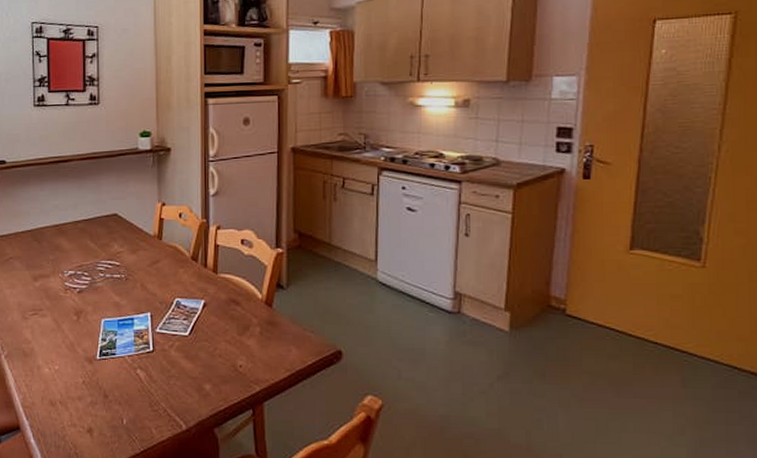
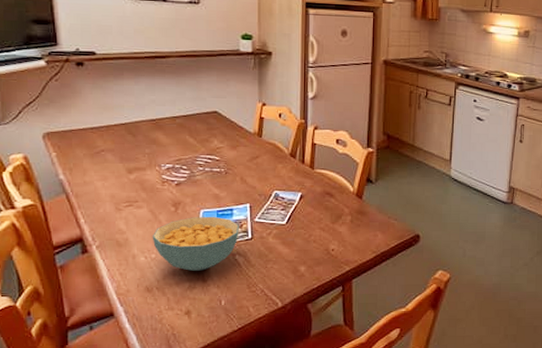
cereal bowl: none [55,326,140,385] -> present [152,216,239,271]

